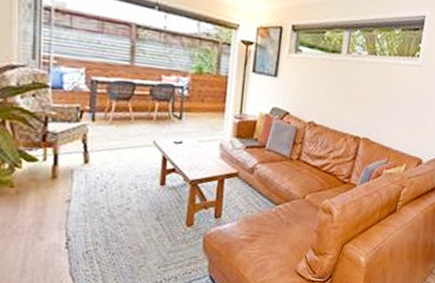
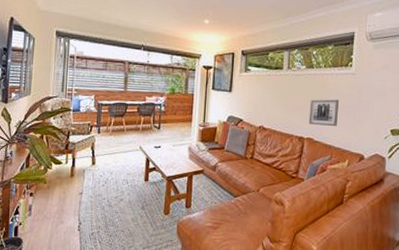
wall art: none [366,93,402,126] -> present [308,99,339,126]

